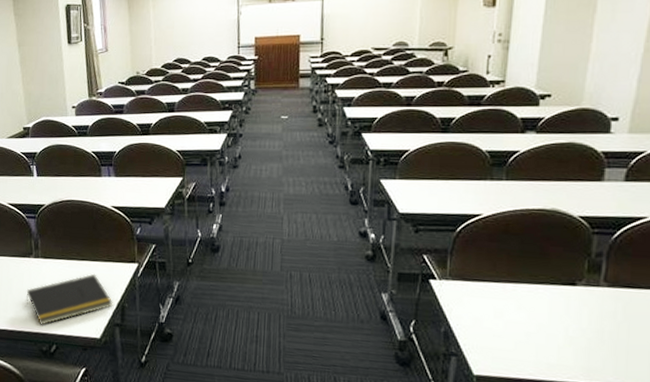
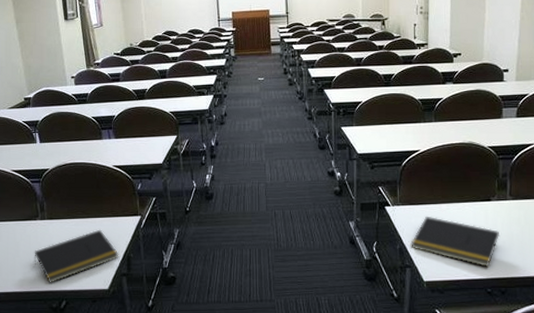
notepad: none [460,296,584,367] -> present [411,216,499,267]

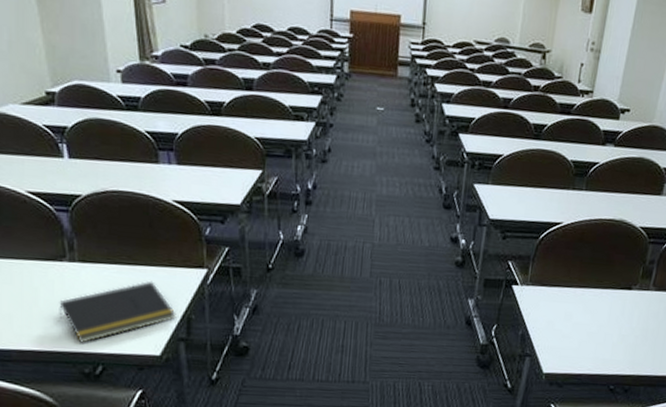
notepad: present [411,216,499,267] -> none [534,300,634,362]

